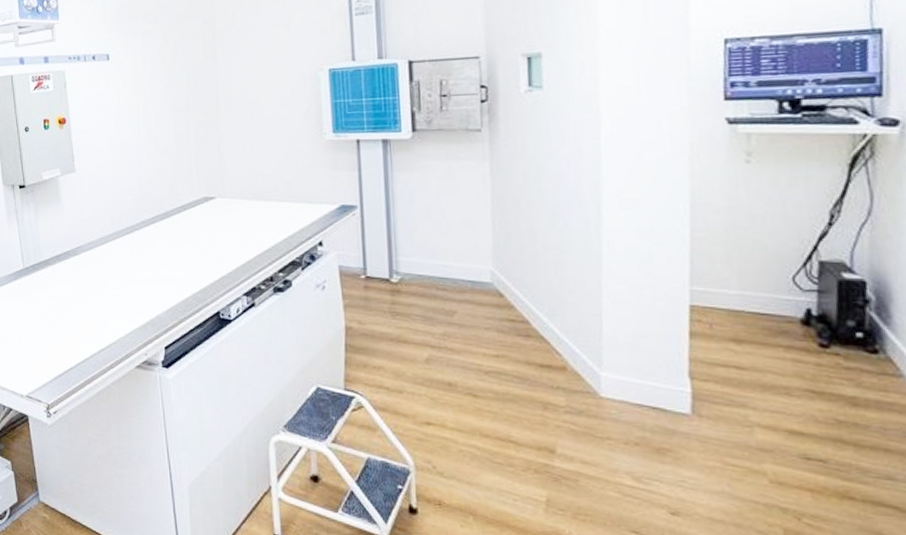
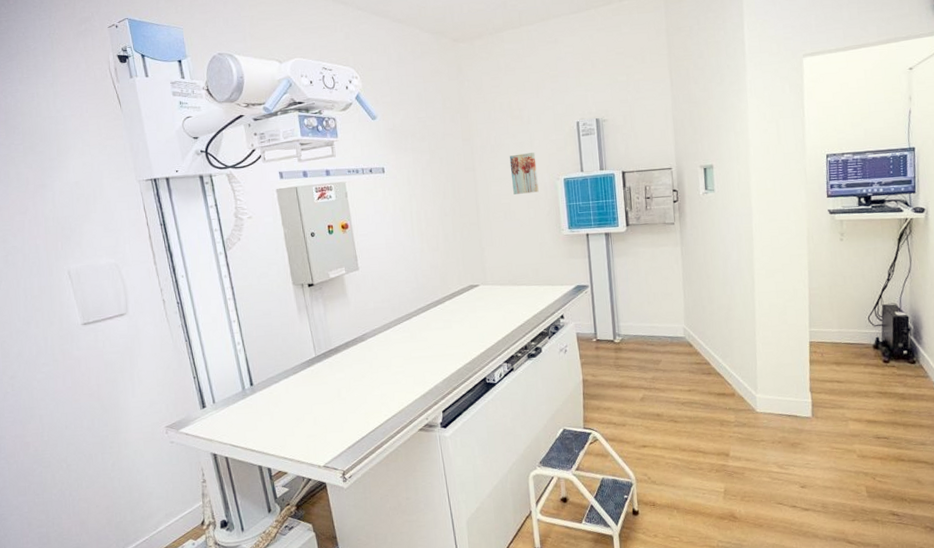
wall art: none [259,36,295,88] -> present [509,152,539,195]

